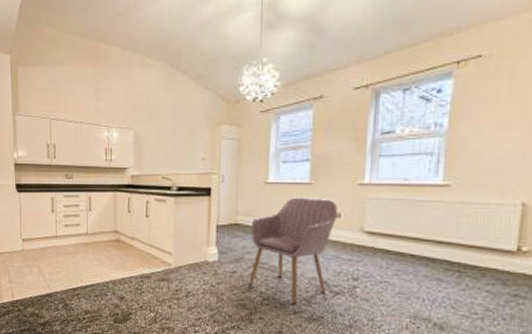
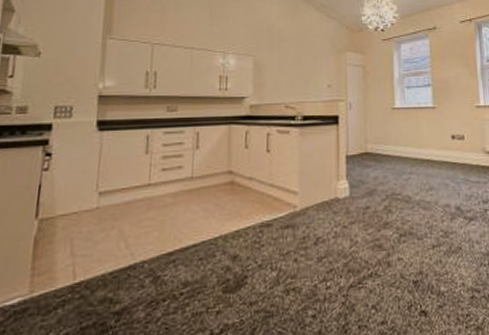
chair: present [249,197,338,304] -> none [381,120,462,237]

